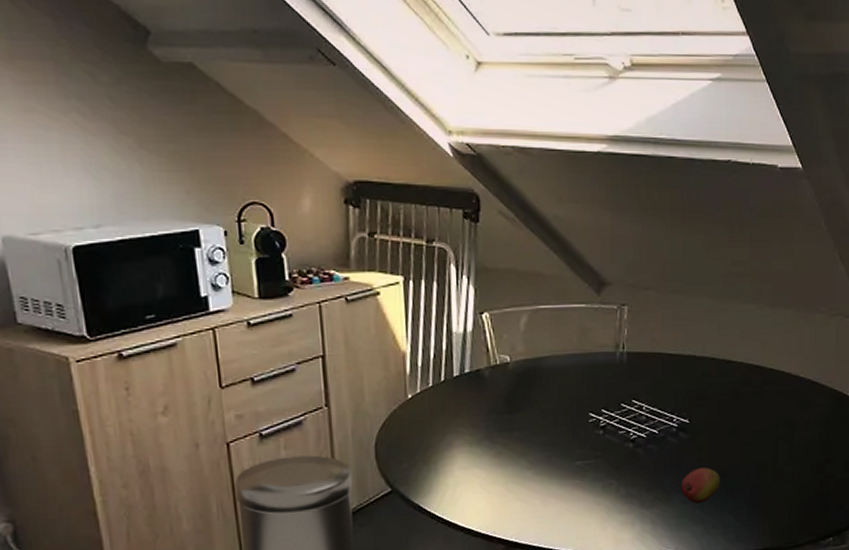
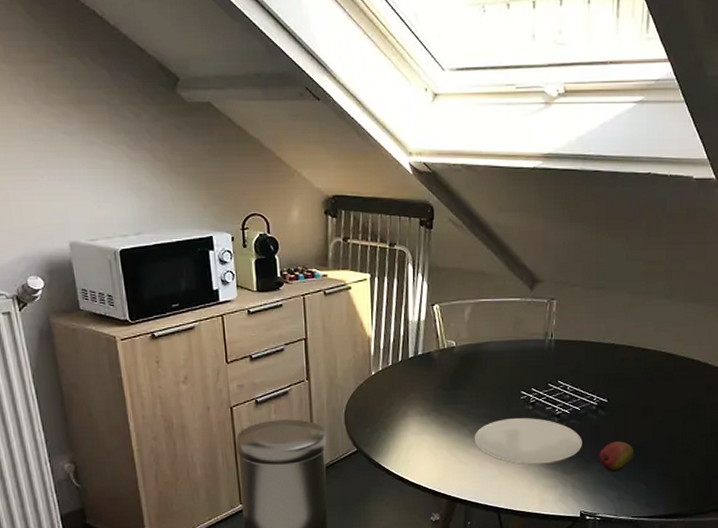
plate: none [534,444,662,500] -> present [474,418,582,465]

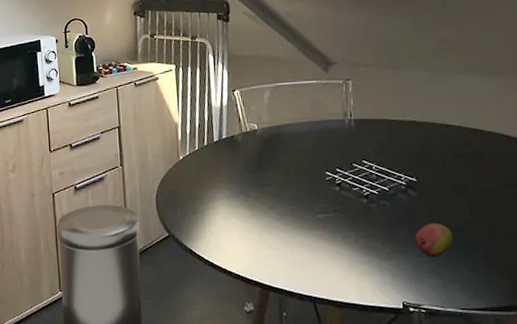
plate: present [474,418,582,465] -> none [282,199,396,250]

